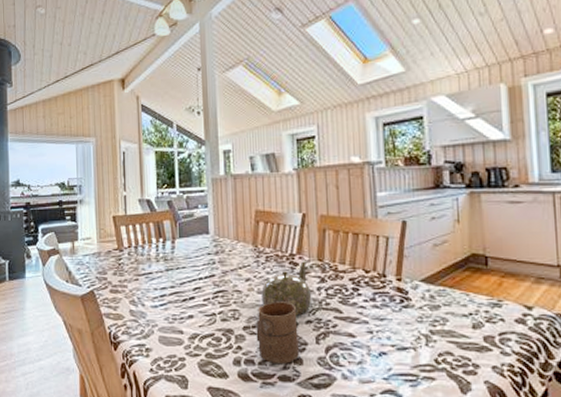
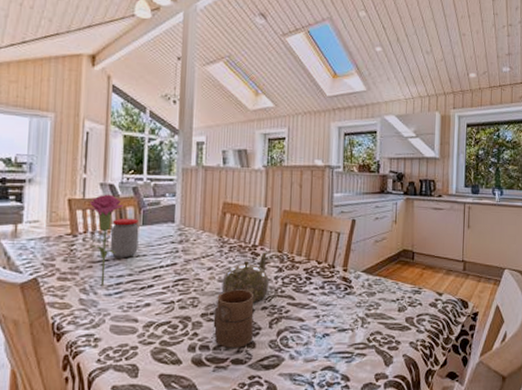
flower: none [129,209,160,298] -> present [87,194,123,286]
jar: none [151,231,177,270] -> present [109,218,139,257]

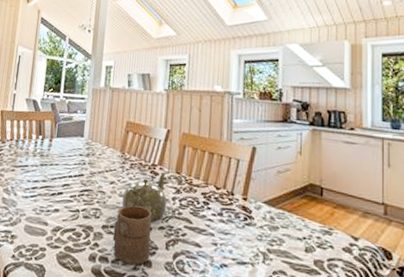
flower: present [87,194,123,286] -> none [14,108,43,188]
jar: present [109,218,139,257] -> none [29,129,54,165]

